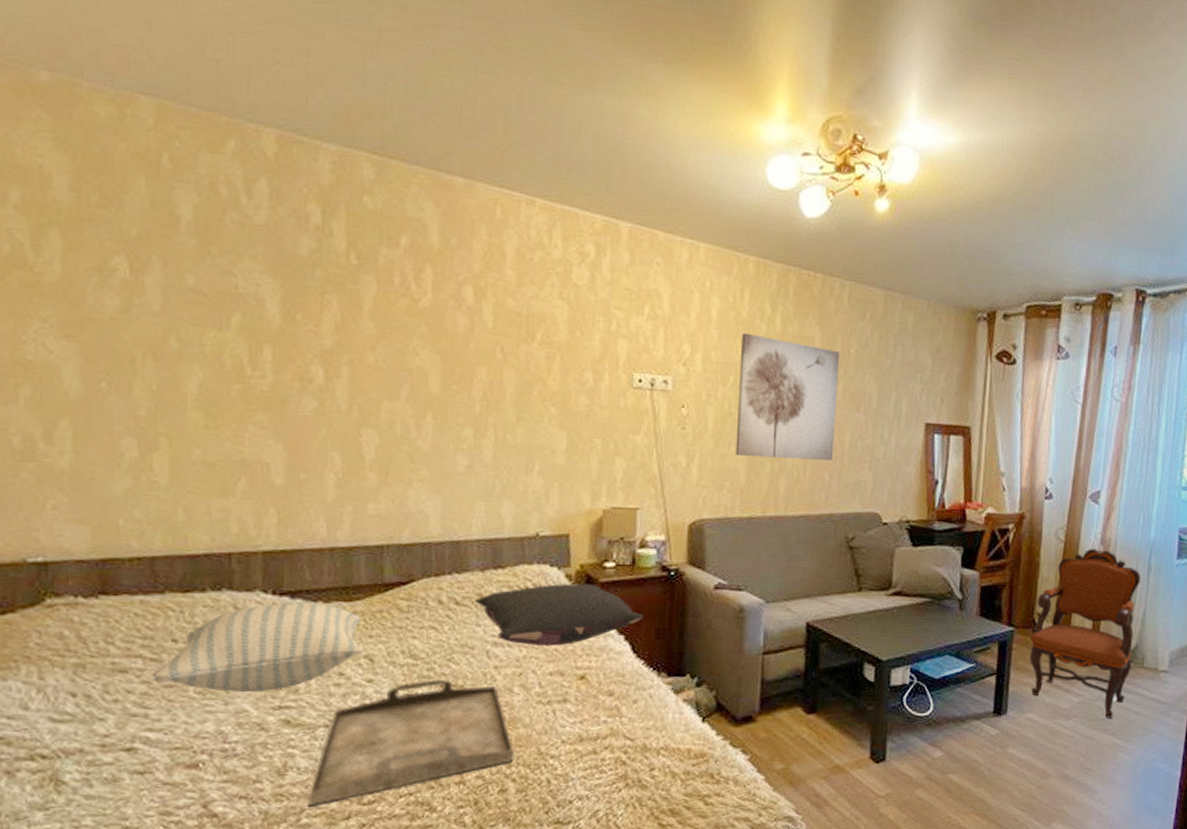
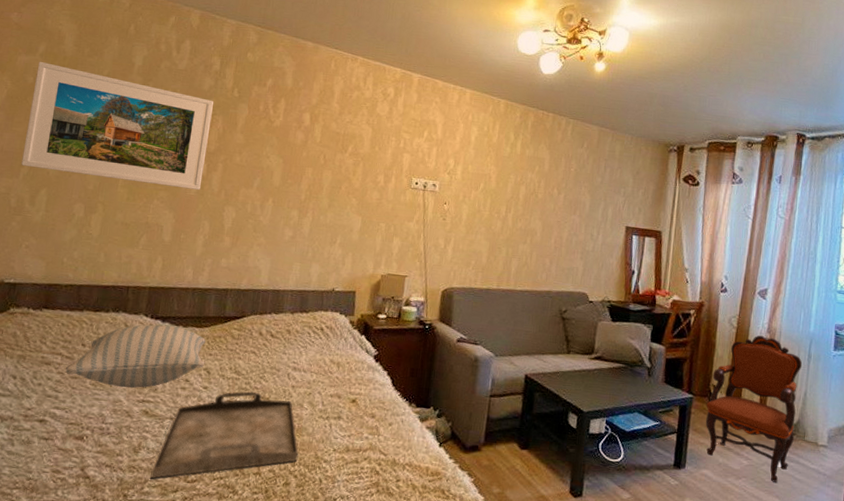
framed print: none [13,217,321,407] -> present [21,61,214,190]
pillow: present [474,584,643,647] -> none [284,327,402,375]
wall art: present [736,332,840,461] -> none [481,153,563,251]

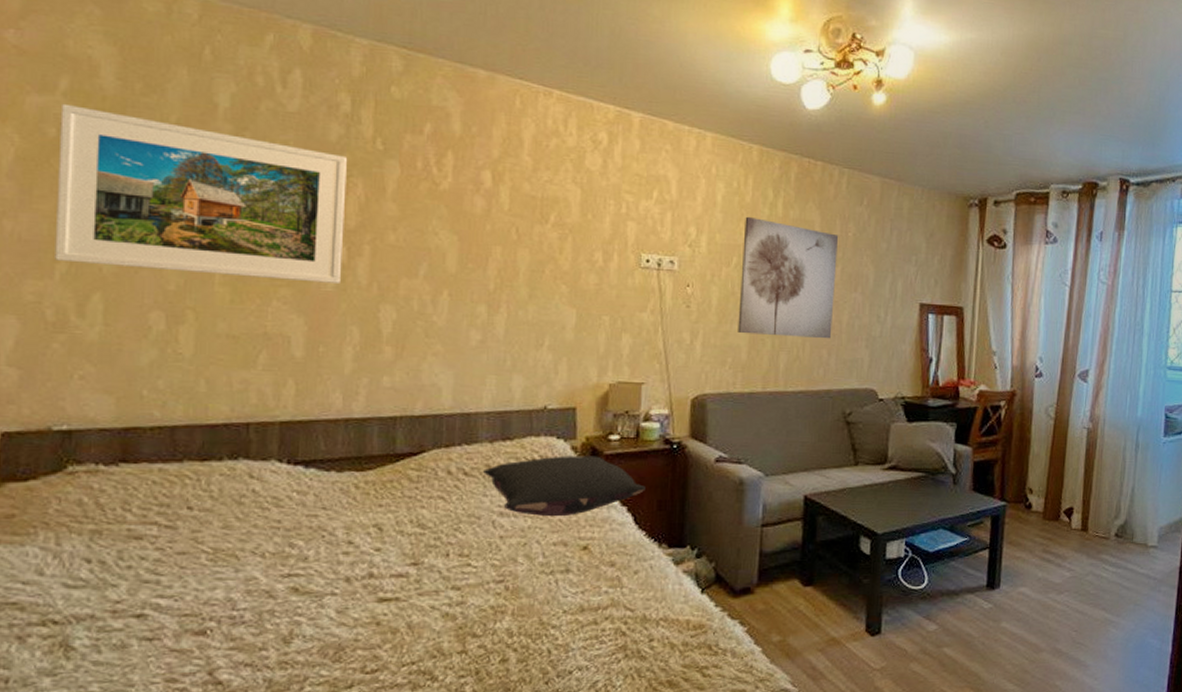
pillow: present [66,324,206,388] -> none [167,471,374,561]
serving tray: present [150,391,299,479] -> none [310,548,518,675]
pillow: none [284,327,402,375] -> present [482,456,645,517]
wall art: none [481,153,563,251] -> present [738,216,839,339]
armchair: present [705,335,803,482] -> none [1021,425,1130,593]

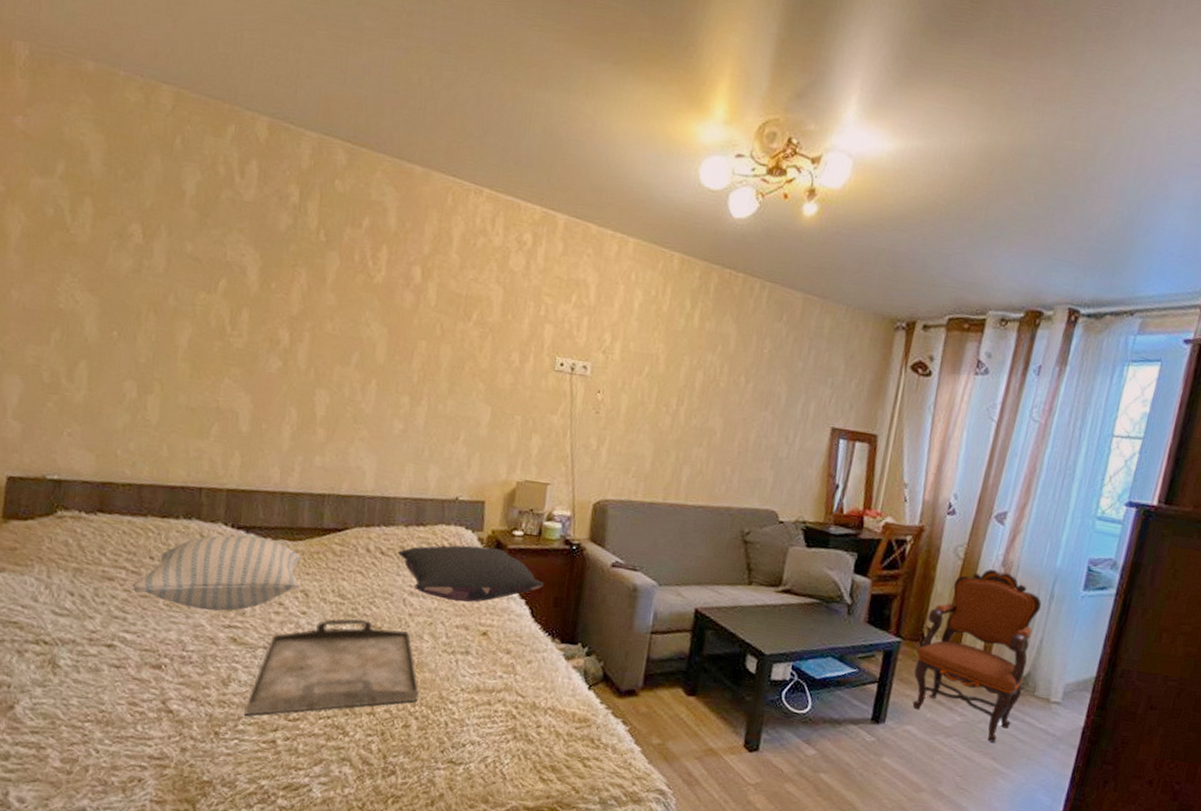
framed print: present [55,103,348,283] -> none [51,186,294,366]
pillow: none [167,471,374,561] -> present [133,535,302,611]
serving tray: none [310,548,518,675] -> present [244,618,420,716]
wall art: present [738,216,839,339] -> none [644,326,754,456]
armchair: none [1021,425,1130,593] -> present [912,569,1042,743]

